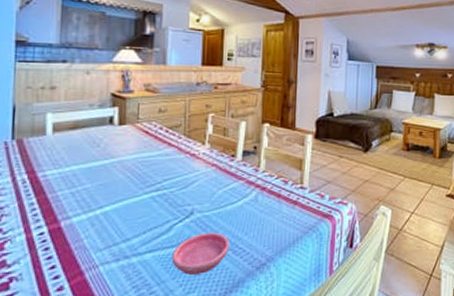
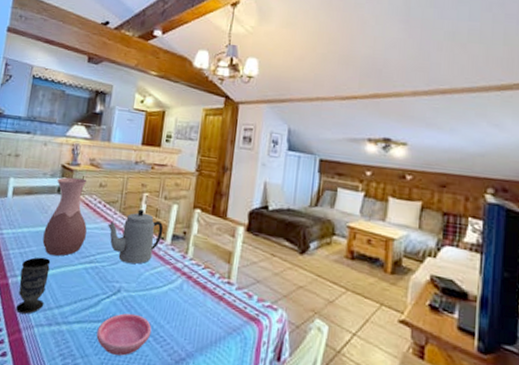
cup: none [73,193,110,255] -> present [15,257,51,314]
vase: none [97,105,149,189] -> present [42,177,87,256]
teapot: none [173,130,233,185] -> present [108,209,164,264]

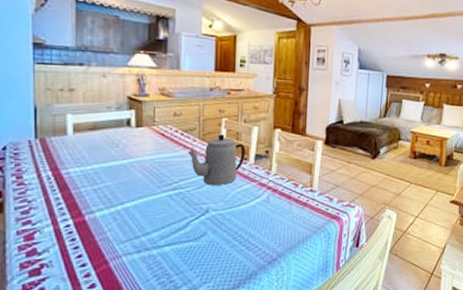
cup: present [15,257,51,314] -> none [96,191,130,246]
vase: present [42,177,87,256] -> none [118,108,166,187]
saucer: present [96,313,152,356] -> none [189,229,243,266]

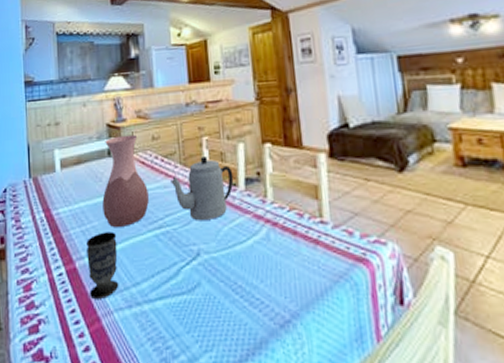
cup: none [96,191,130,246] -> present [86,231,119,299]
vase: none [118,108,166,187] -> present [102,134,149,227]

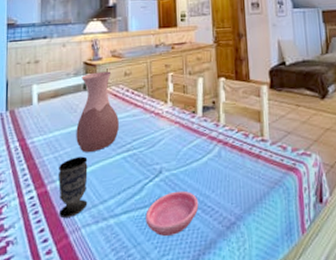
teapot: present [171,156,234,221] -> none [139,89,193,144]
saucer: none [183,278,245,329] -> present [145,190,199,236]

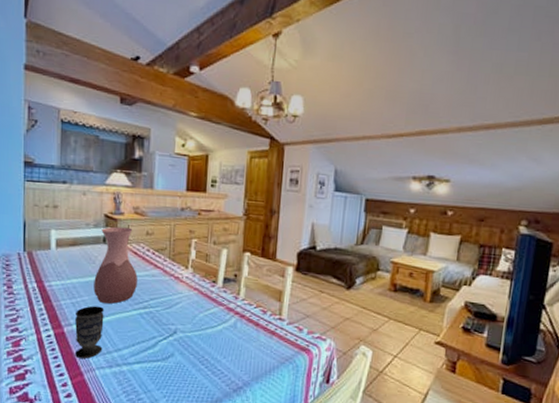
saucer: present [145,190,199,236] -> none [157,351,210,389]

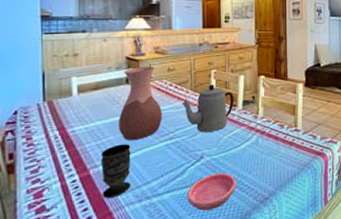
saucer: none [157,351,210,389] -> present [187,172,237,211]
teapot: none [159,255,215,307] -> present [182,85,234,133]

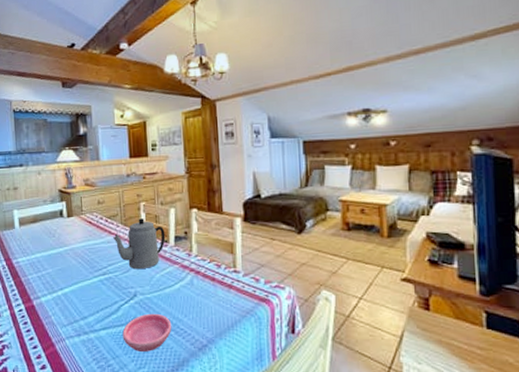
cup: present [100,144,131,198] -> none [42,277,70,329]
vase: present [119,66,162,140] -> none [55,199,95,273]

